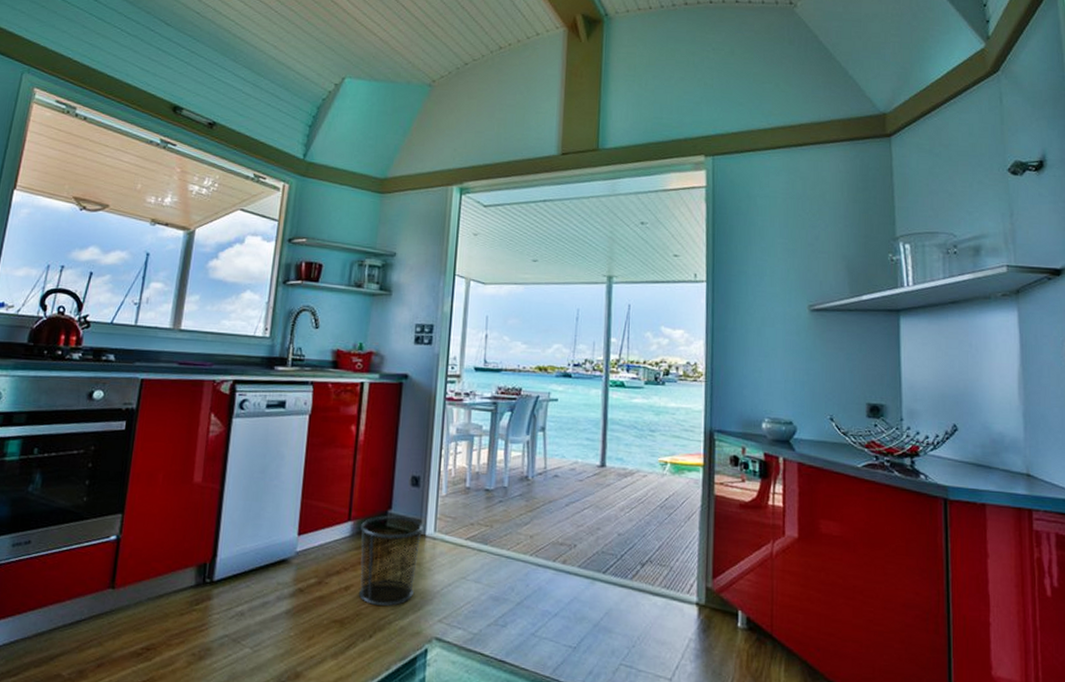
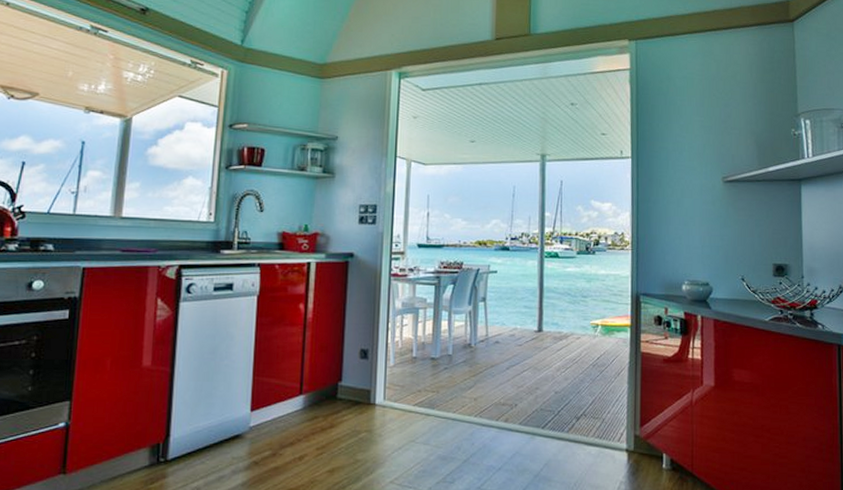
waste bin: present [359,515,424,607] -> none [311,387,373,473]

